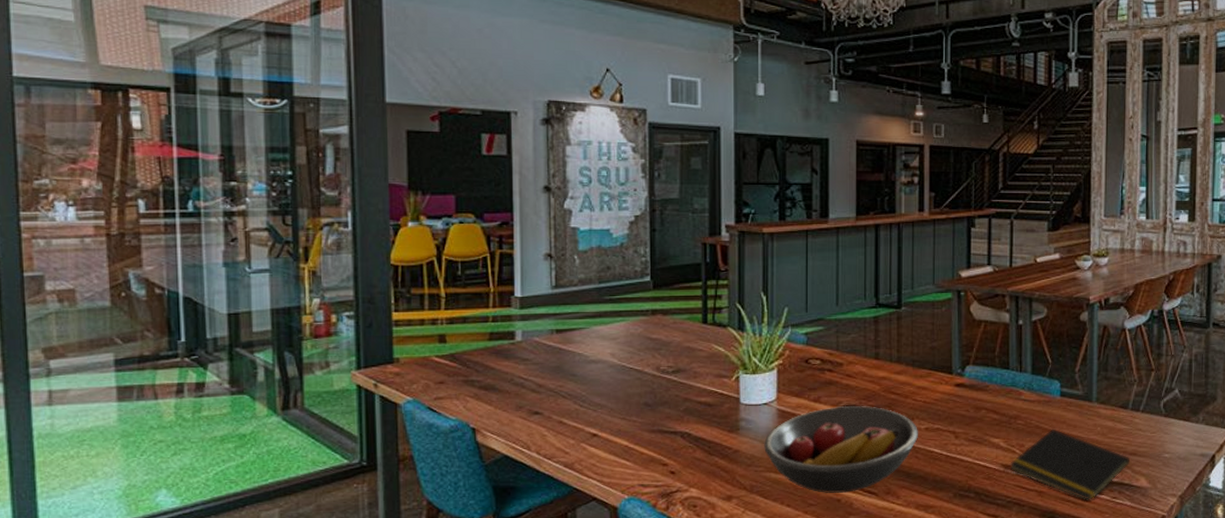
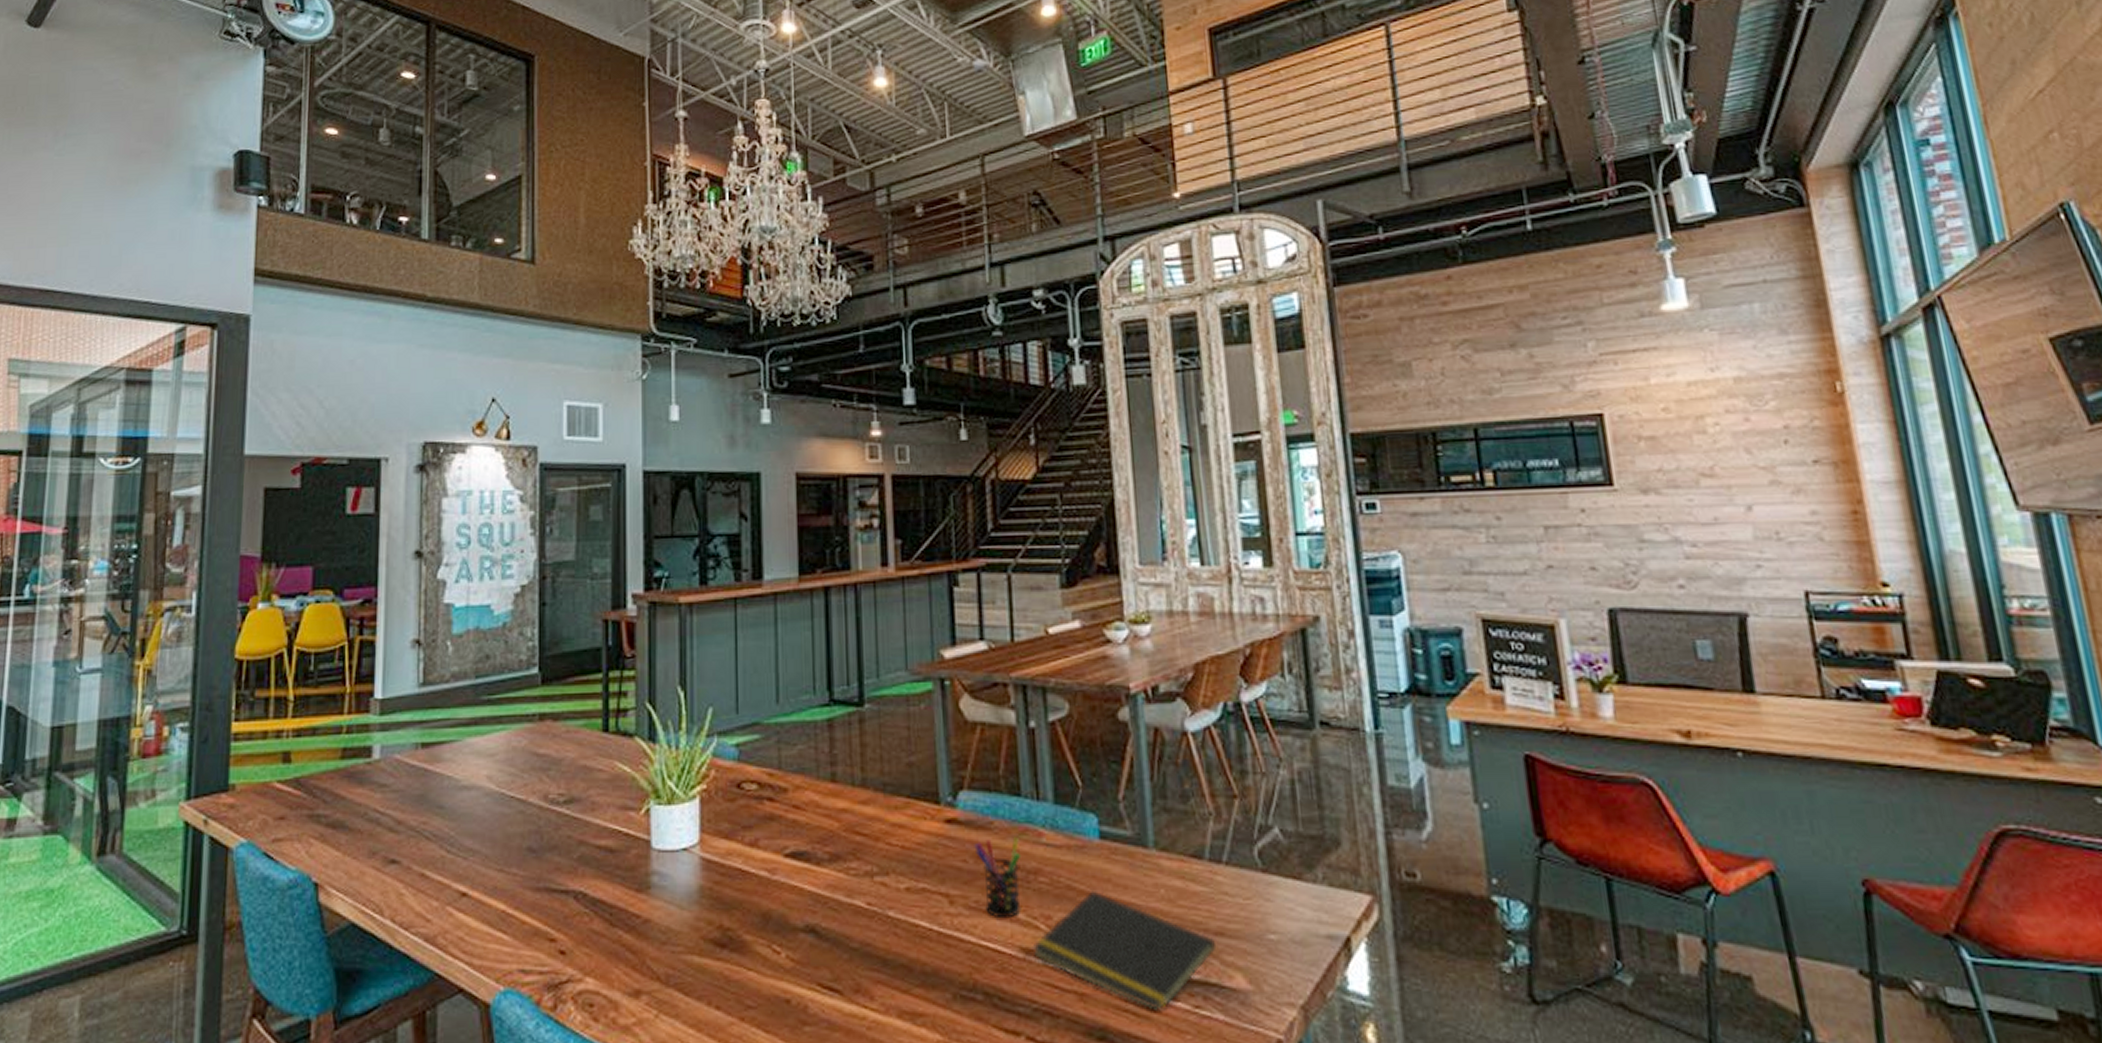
fruit bowl: present [763,405,919,493] -> none [682,852,898,989]
pen holder: none [974,394,1007,447] -> present [974,836,1022,919]

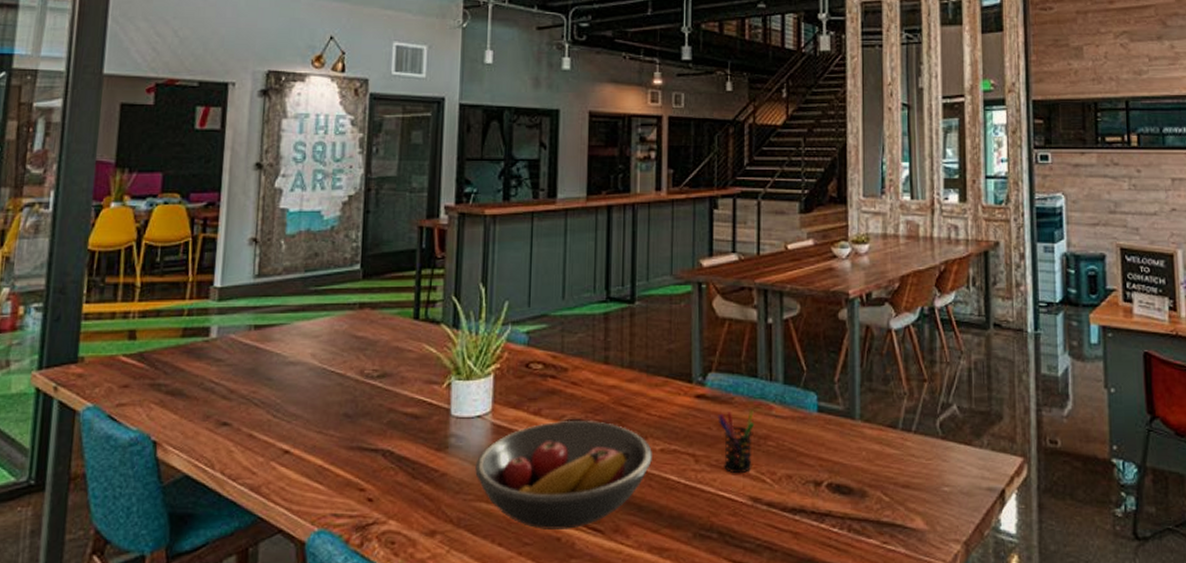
fruit bowl: none [682,852,898,989] -> present [474,420,653,529]
notepad: present [1032,890,1217,1010] -> none [759,452,903,545]

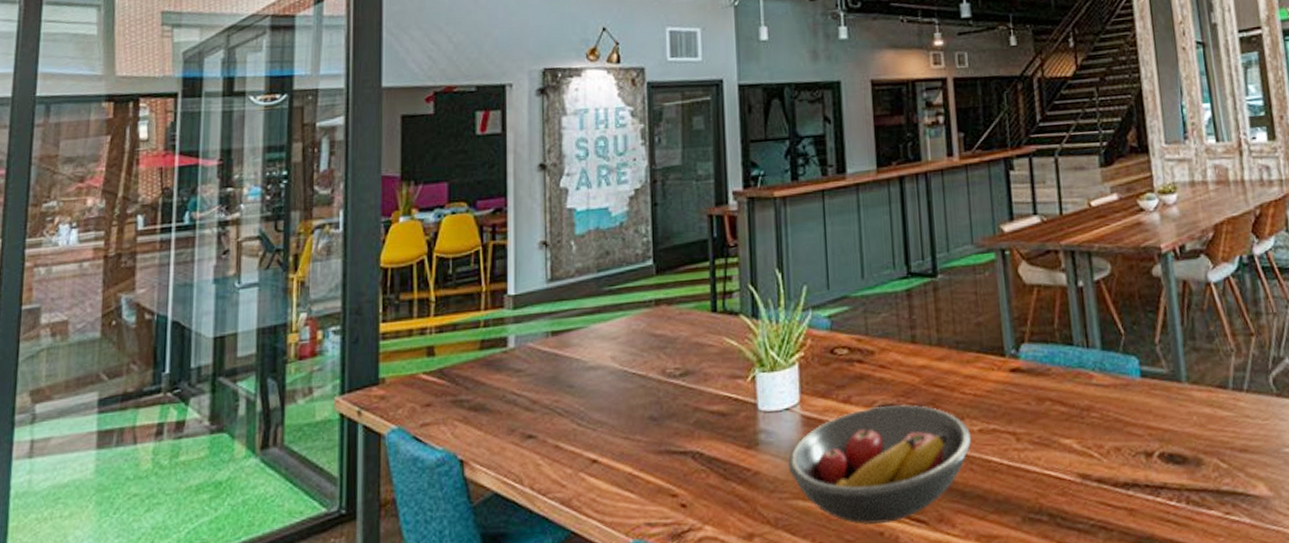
pen holder: present [717,409,755,474] -> none [1035,379,1077,451]

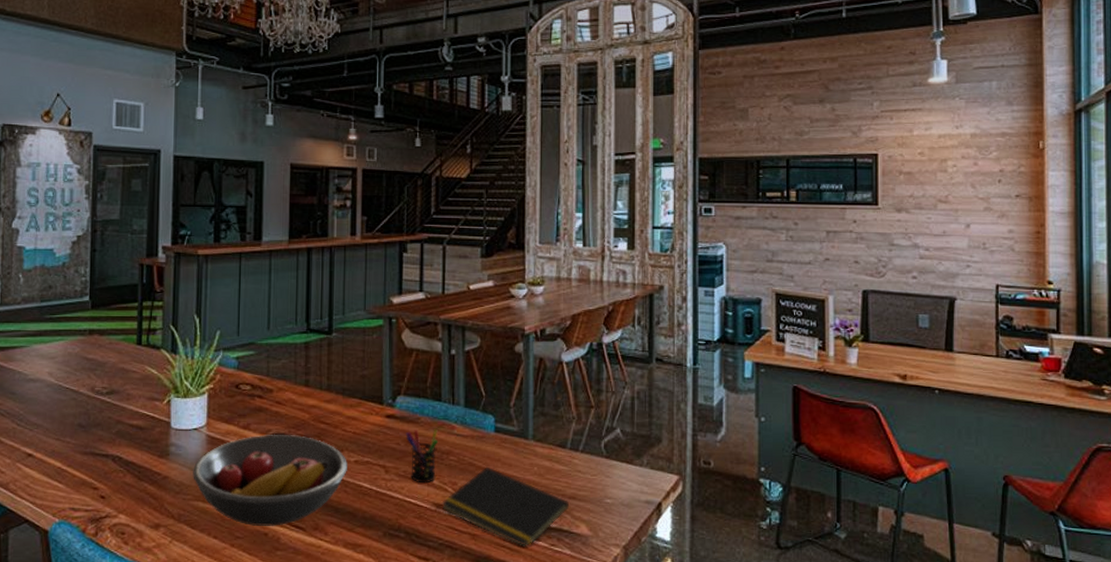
pen holder: none [1035,379,1077,451] -> present [405,428,439,484]
notepad: none [1087,421,1242,519] -> present [441,466,570,547]

